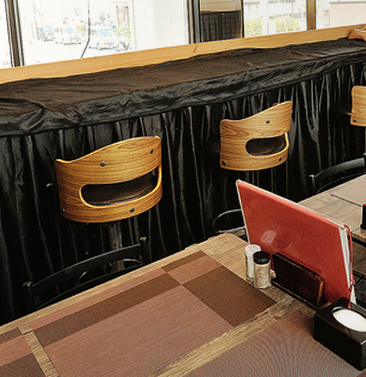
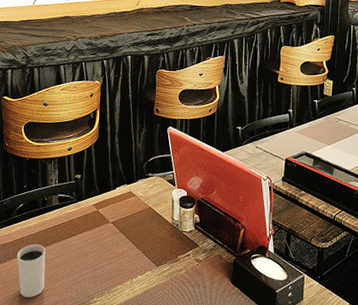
glass: none [84,314,115,369] -> present [17,244,46,298]

